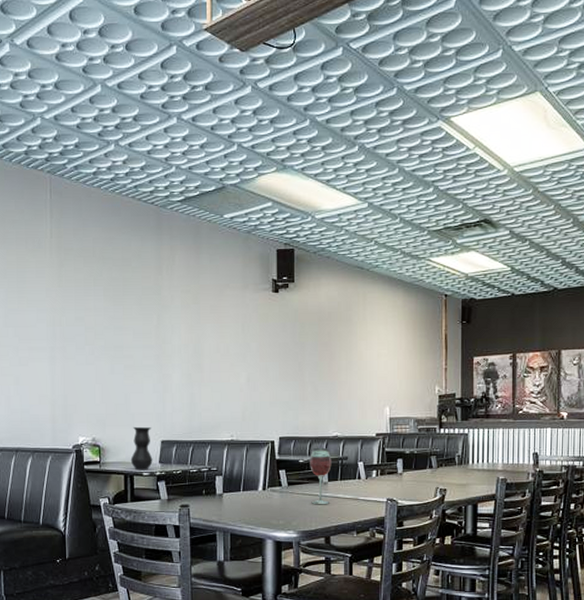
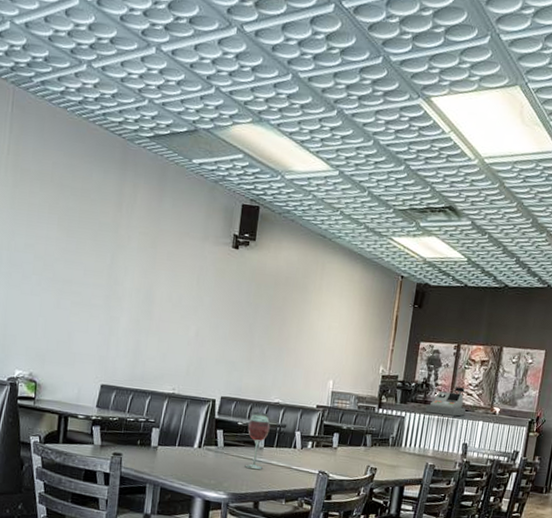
vase: present [130,426,153,471] -> none [66,366,92,414]
cash register: none [489,397,531,428] -> present [425,387,466,417]

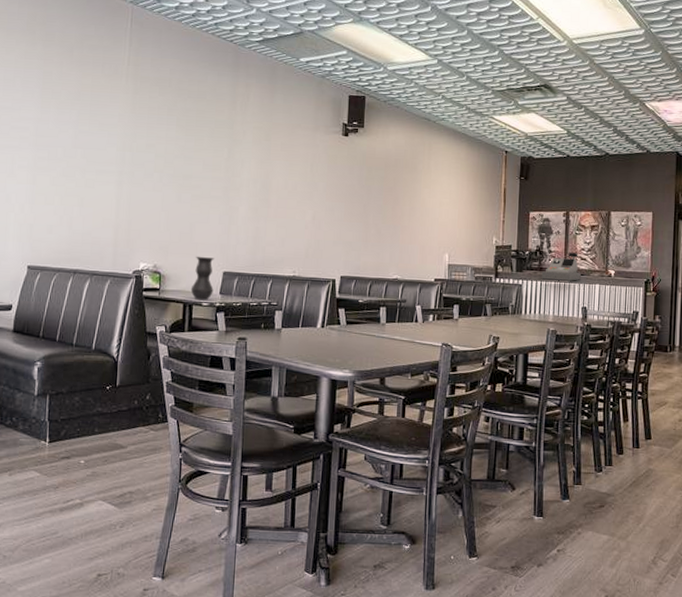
vase: none [66,366,92,414] -> present [190,256,214,301]
wineglass: present [245,412,270,470] -> none [368,289,391,346]

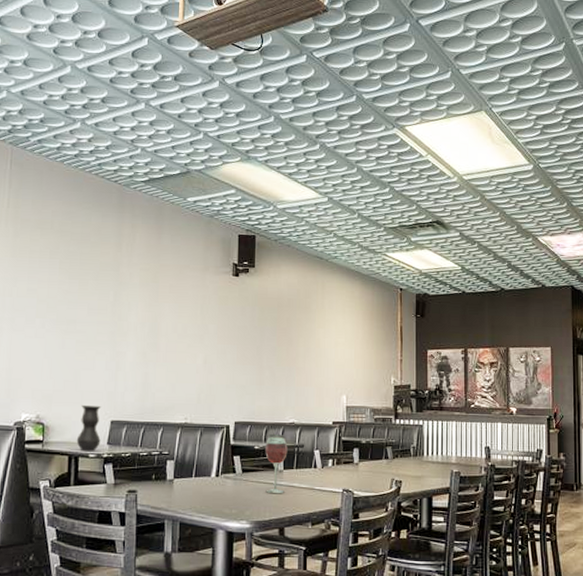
wineglass: none [368,289,391,346] -> present [265,435,288,494]
cash register: present [542,252,581,282] -> none [443,391,482,421]

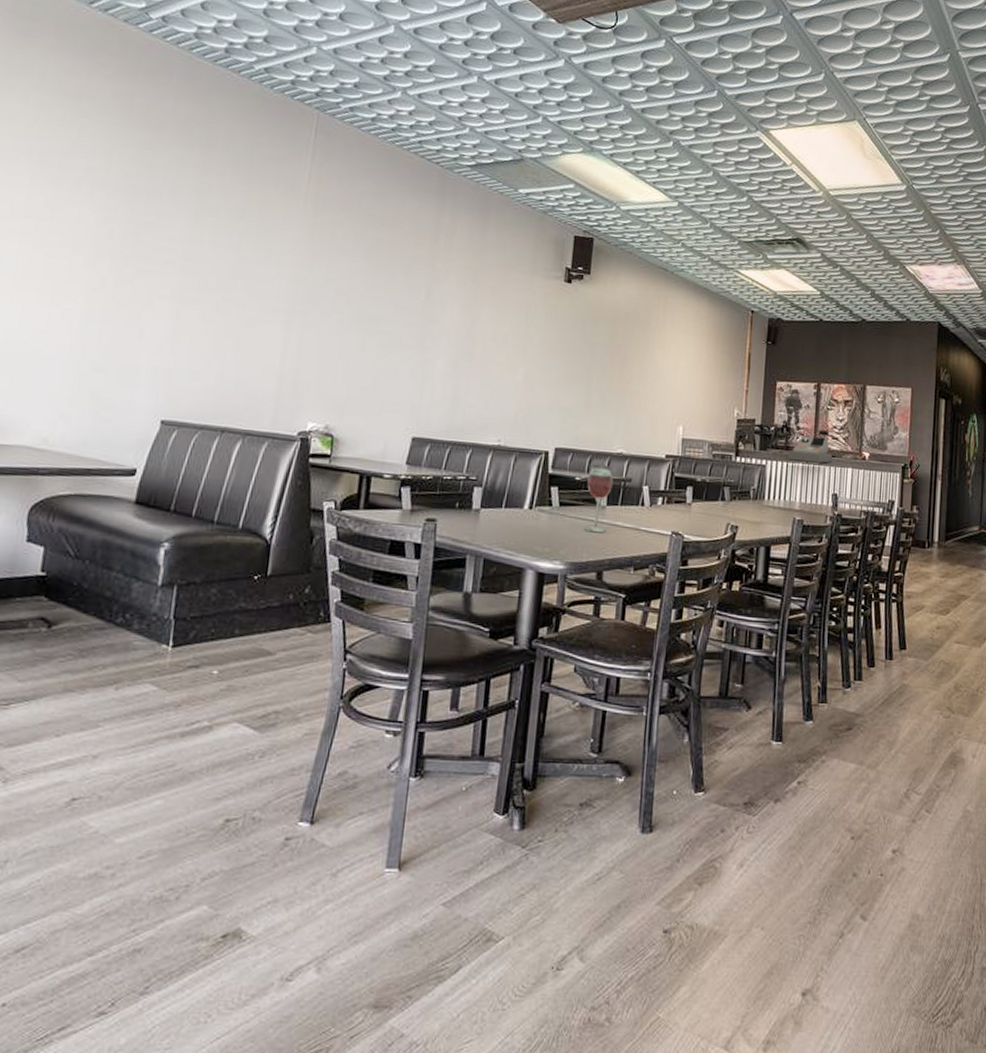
vase: present [76,404,101,452] -> none [370,416,402,472]
cash register: none [443,391,482,421] -> present [788,430,832,464]

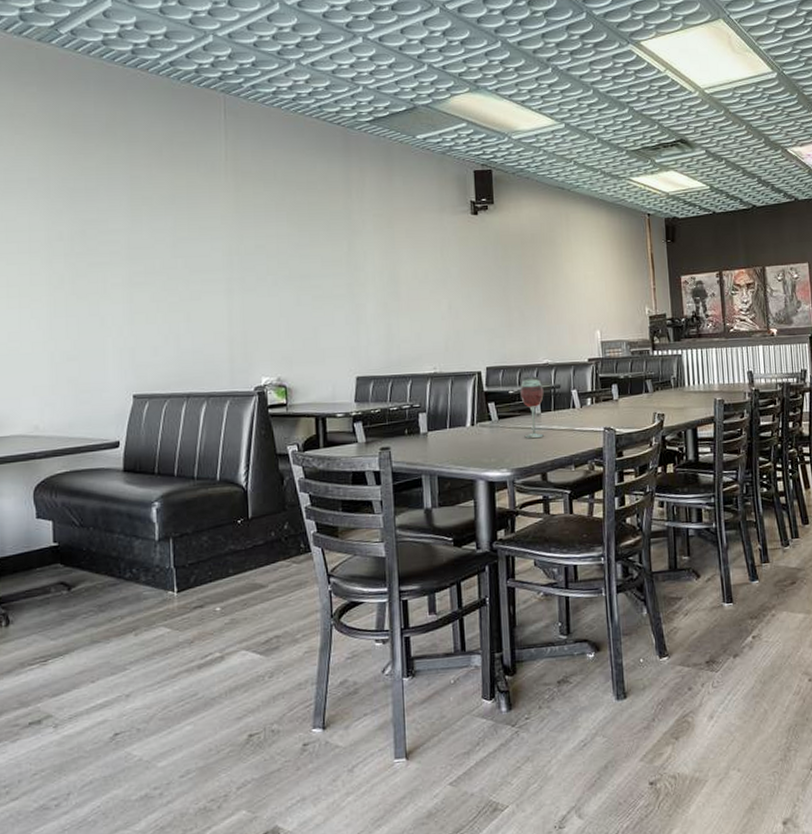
cash register: present [788,430,832,464] -> none [701,314,742,348]

